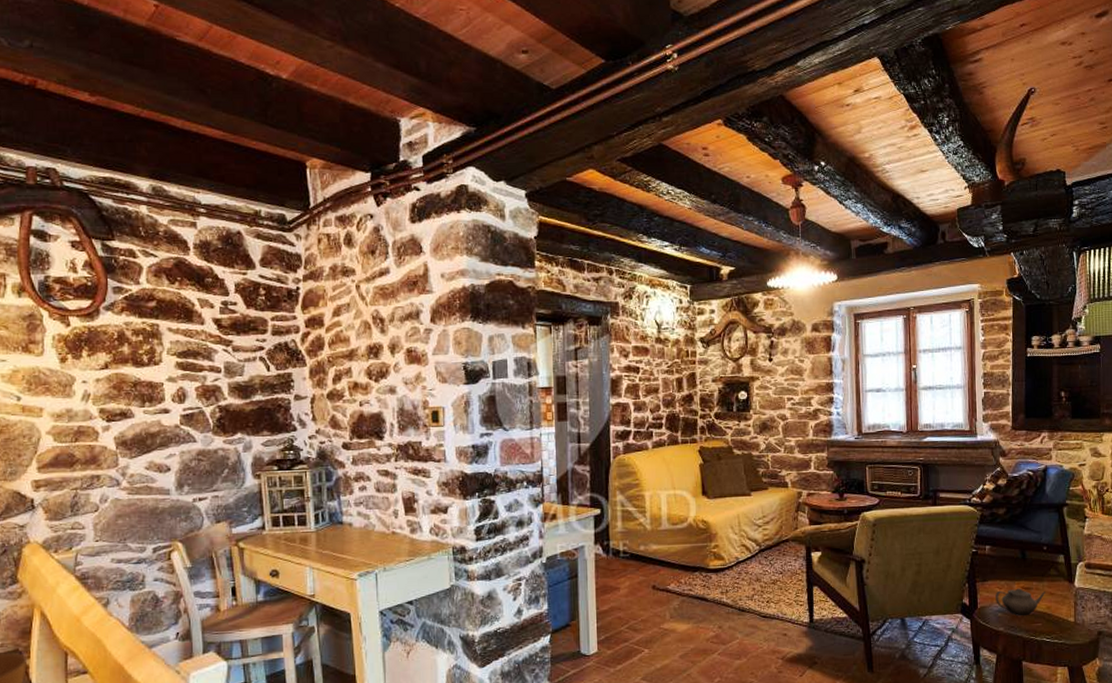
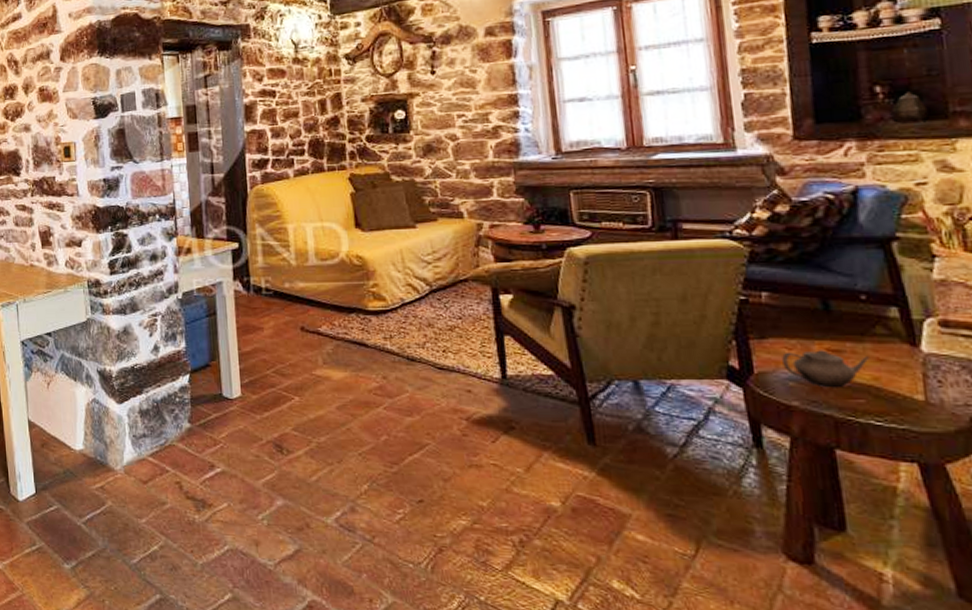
decorative jar: none [1069,397,1089,421] -> present [891,92,929,124]

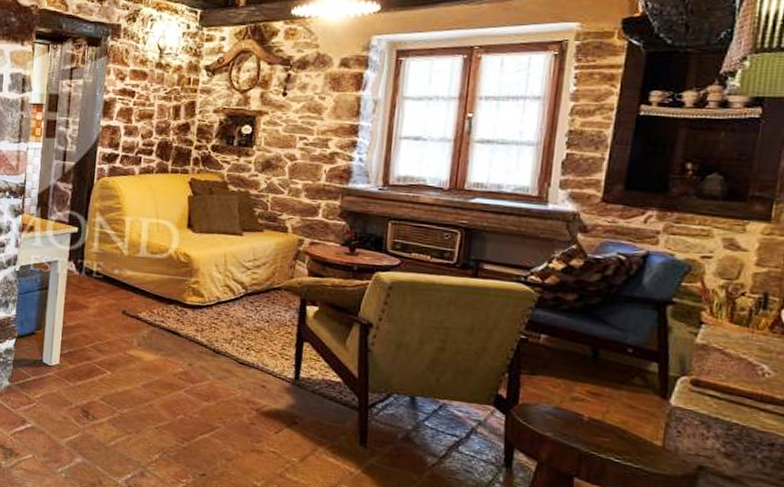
teapot: present [782,350,870,387] -> none [545,389,623,425]

